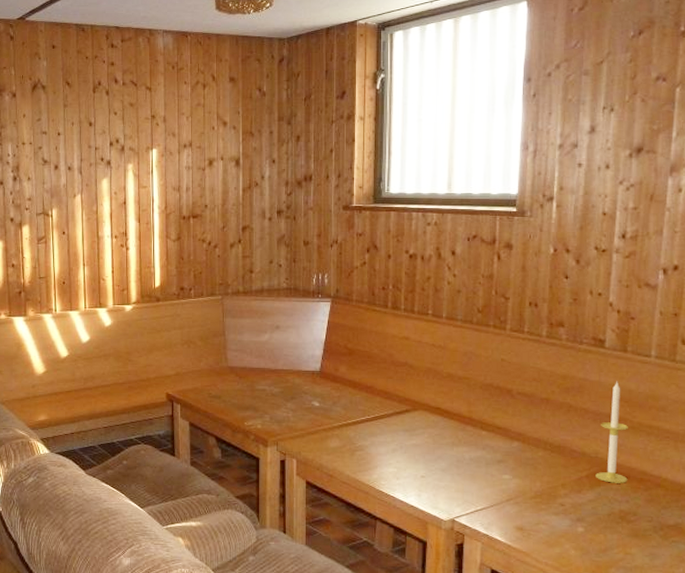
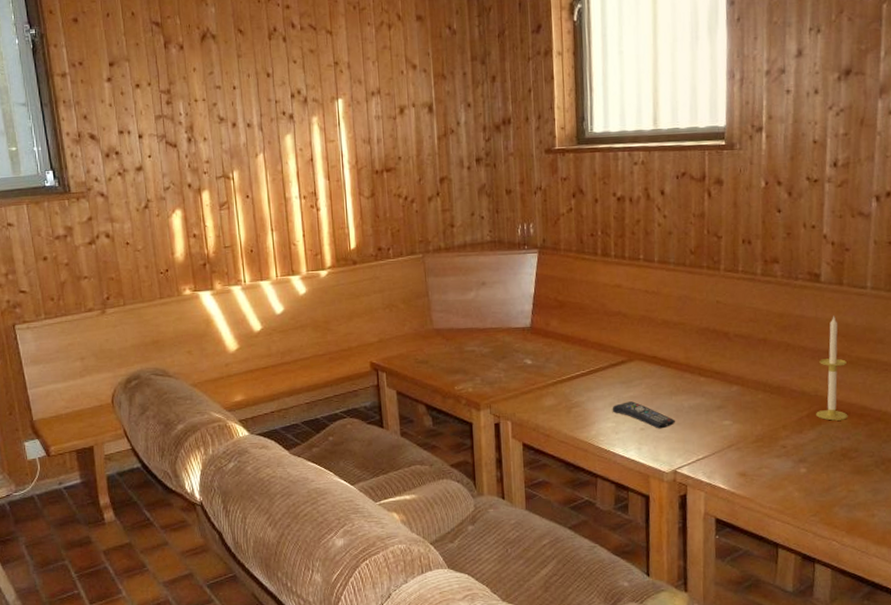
remote control: none [394,449,455,478] -> present [612,401,675,429]

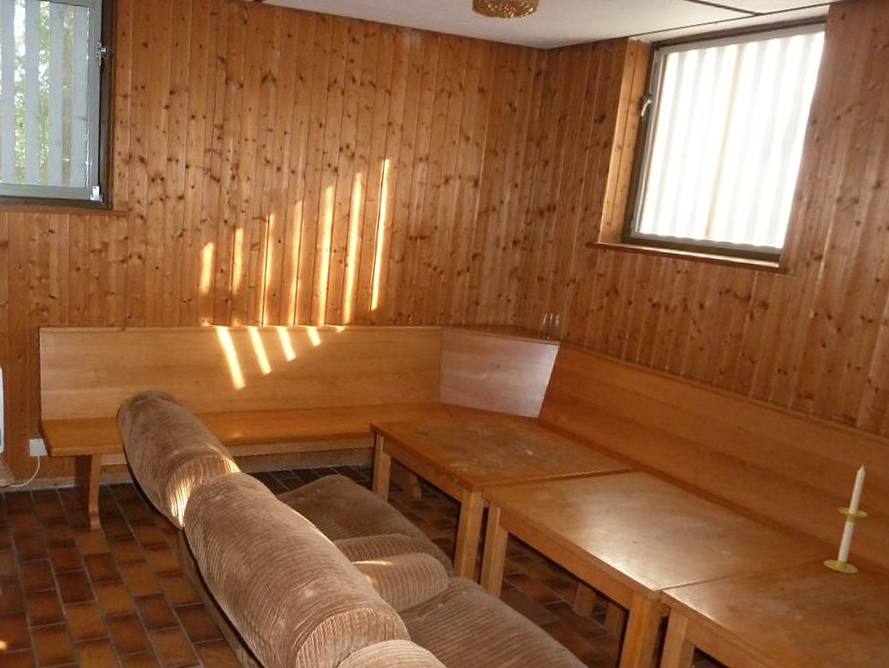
remote control: present [612,401,675,429] -> none [606,511,671,546]

